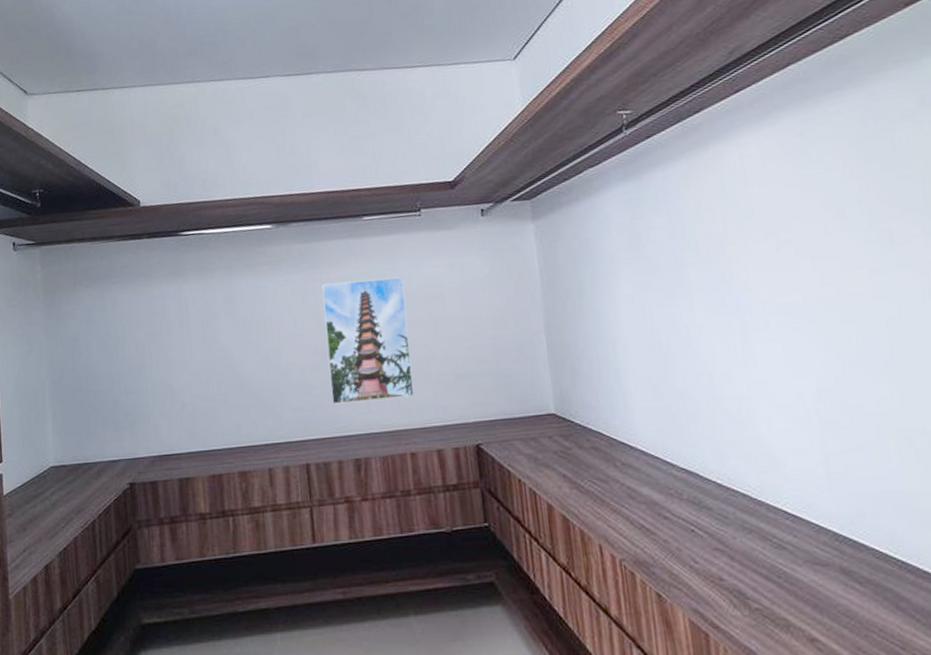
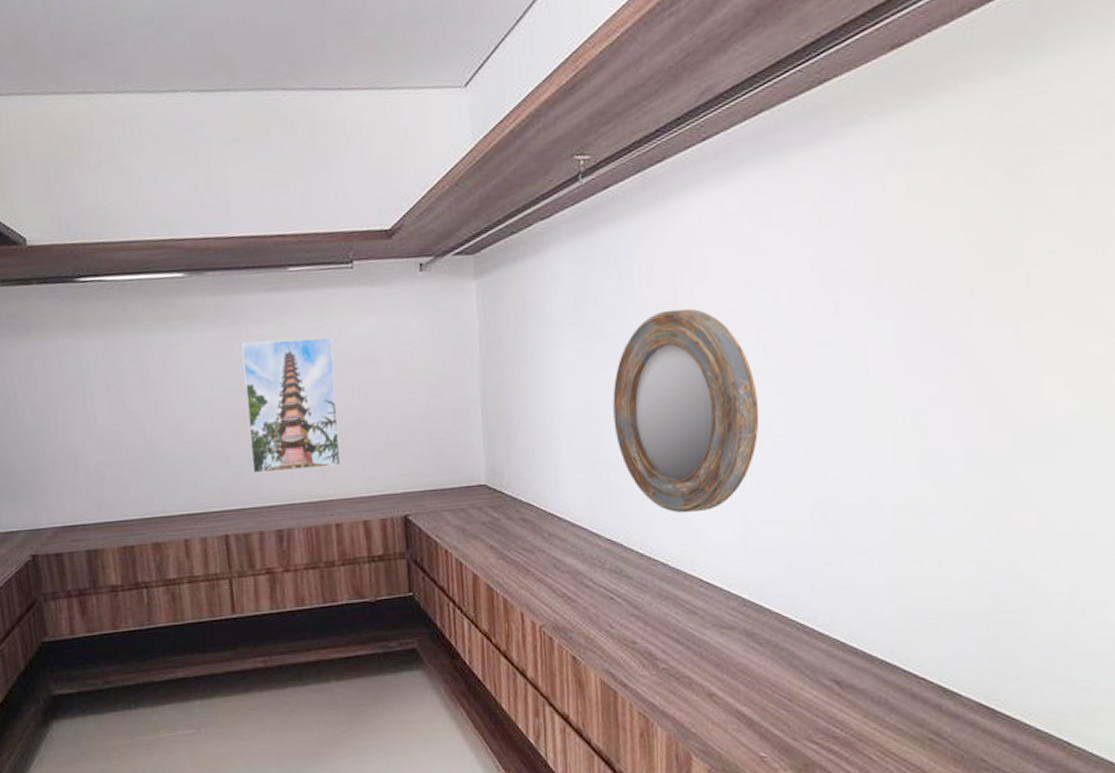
home mirror: none [673,241,827,442] -> present [613,308,759,514]

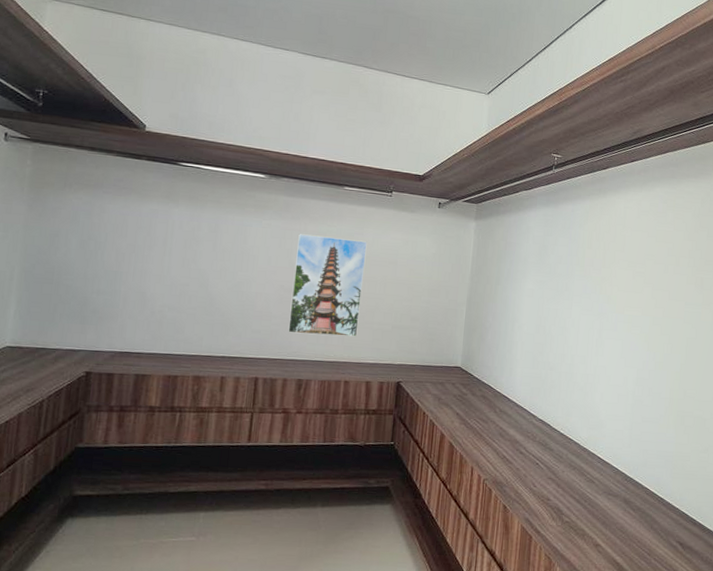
home mirror: present [613,308,759,514] -> none [554,265,649,408]

